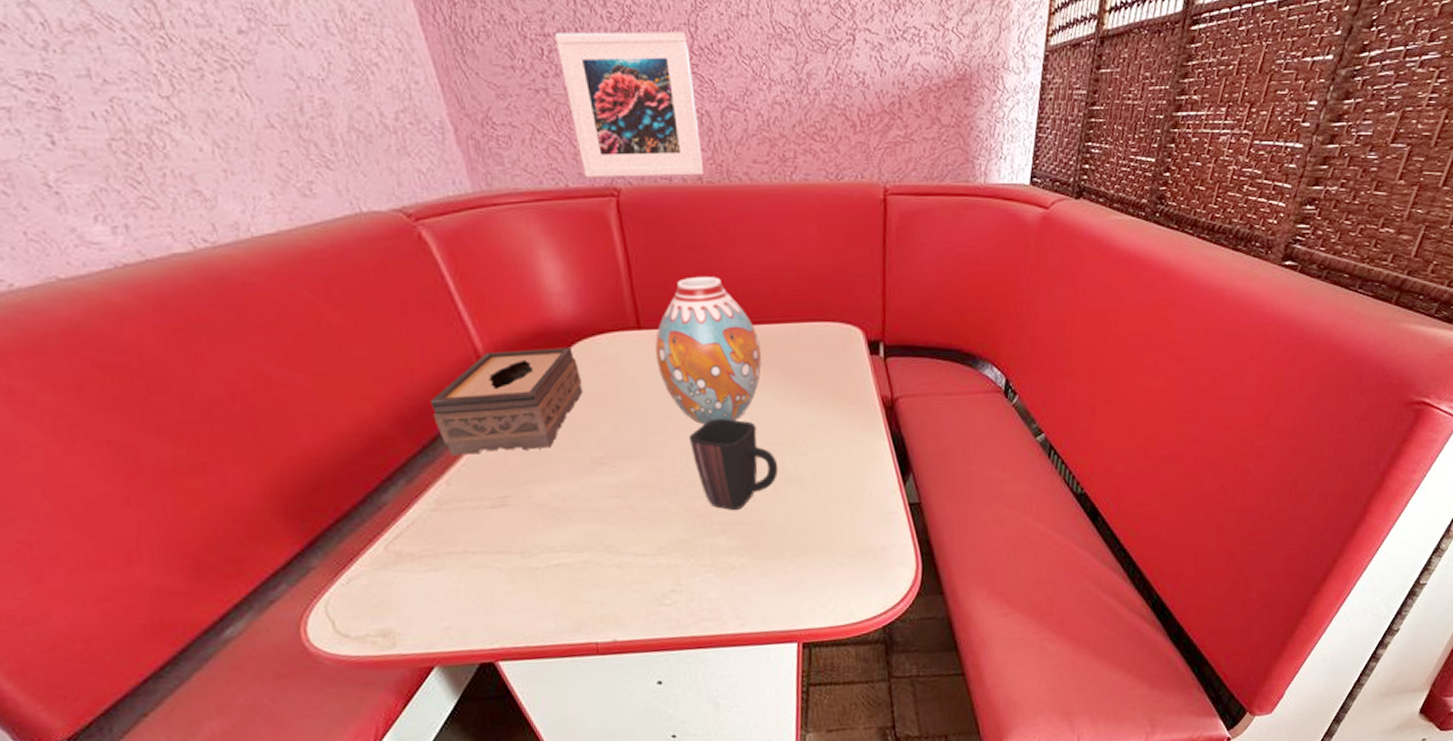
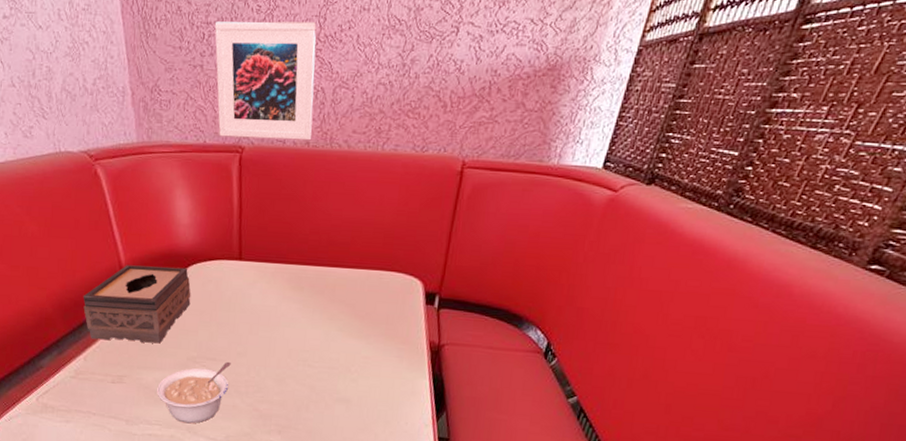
legume: none [556,456,650,542] -> present [157,361,231,424]
vase: present [655,275,762,424] -> none [249,222,334,344]
mug: present [688,417,779,510] -> none [264,339,332,417]

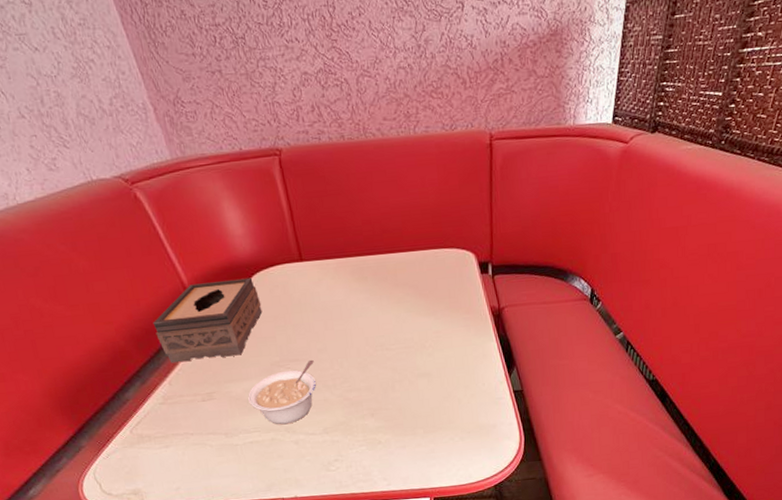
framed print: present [214,21,317,141] -> none [223,12,346,142]

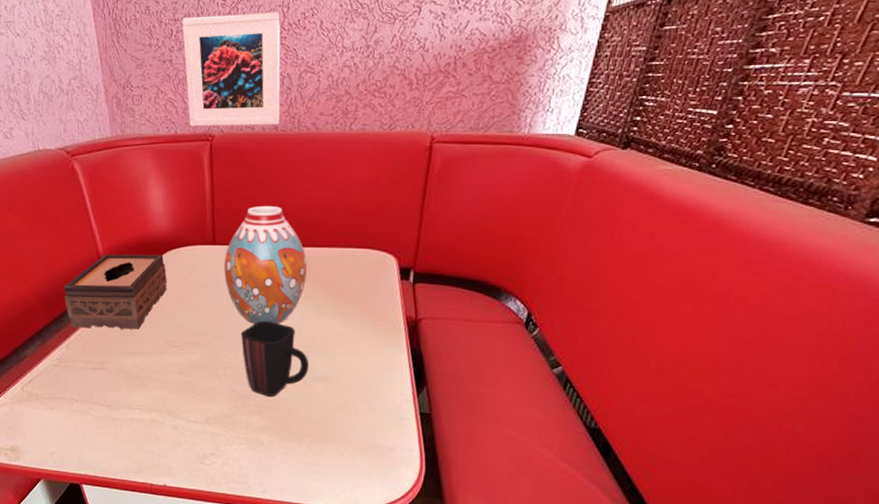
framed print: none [223,12,346,142] -> present [182,12,281,127]
legume: present [248,359,316,425] -> none [137,344,208,407]
vase: none [314,216,396,333] -> present [223,205,307,325]
mug: none [342,328,412,399] -> present [240,320,309,397]

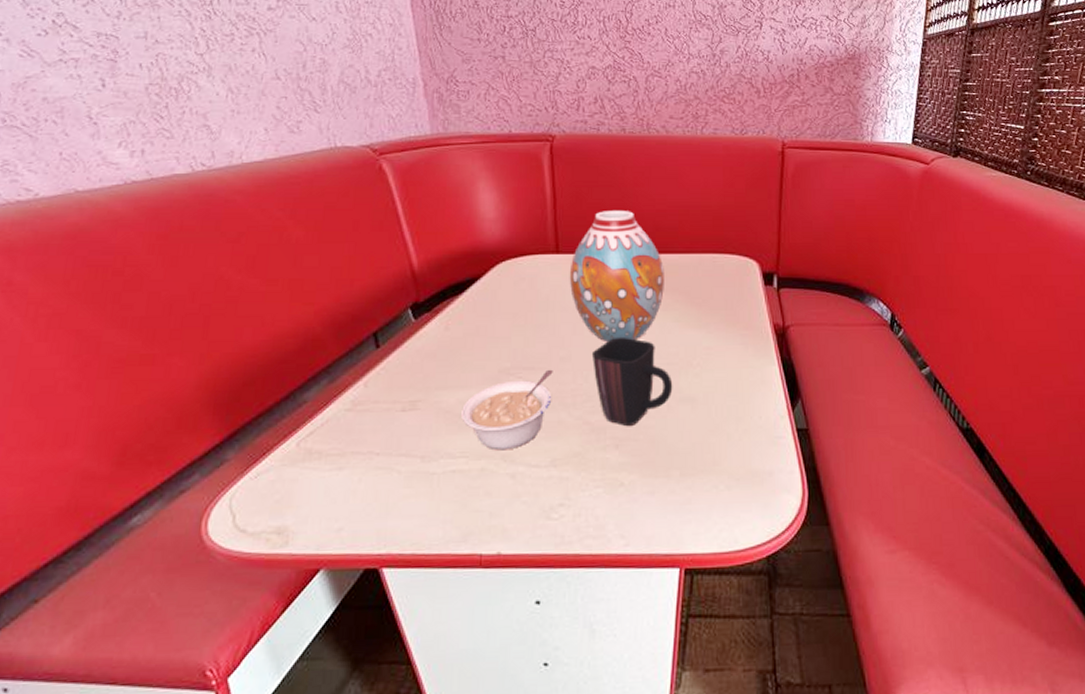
tissue box: present [63,254,168,330] -> none [363,266,501,360]
legume: none [137,344,208,407] -> present [461,369,553,451]
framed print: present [182,12,281,127] -> none [516,15,628,127]

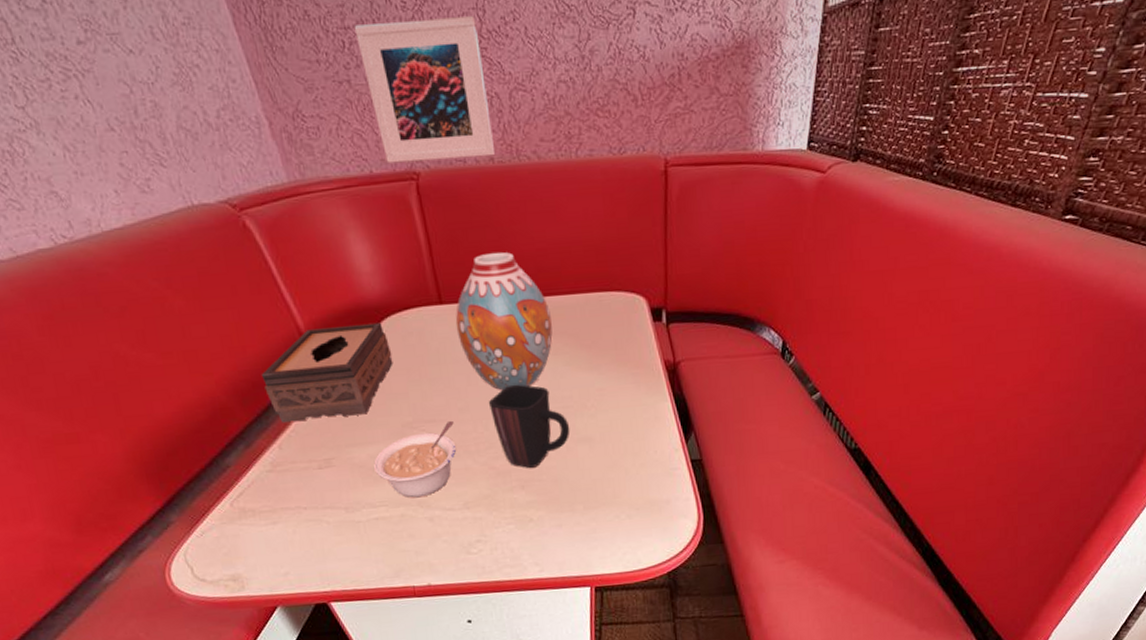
tissue box: none [363,266,501,360] -> present [261,322,393,423]
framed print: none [516,15,628,127] -> present [354,16,496,164]

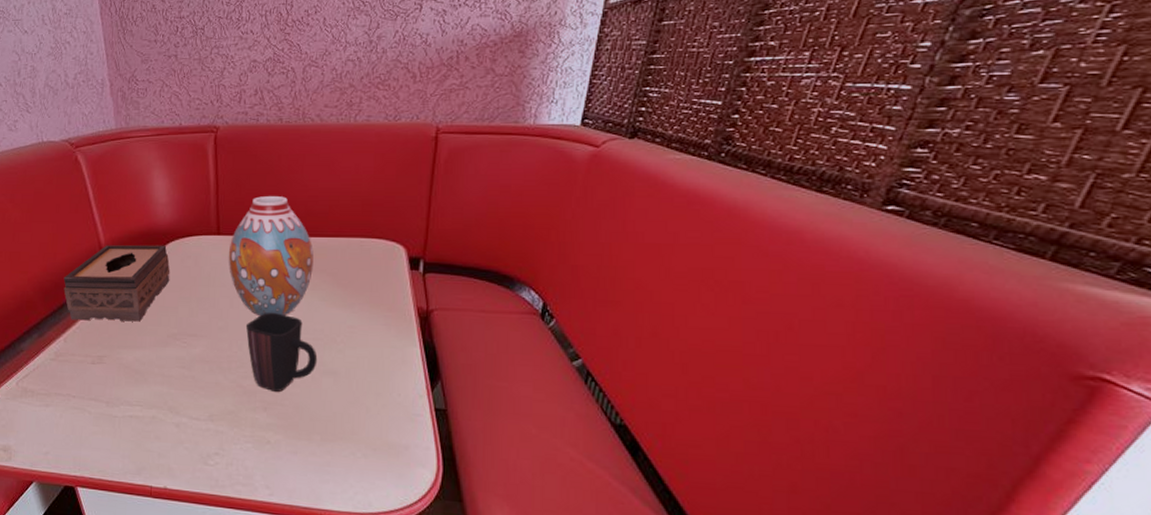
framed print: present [354,16,496,164] -> none [187,10,285,119]
legume: present [374,420,456,498] -> none [137,337,212,403]

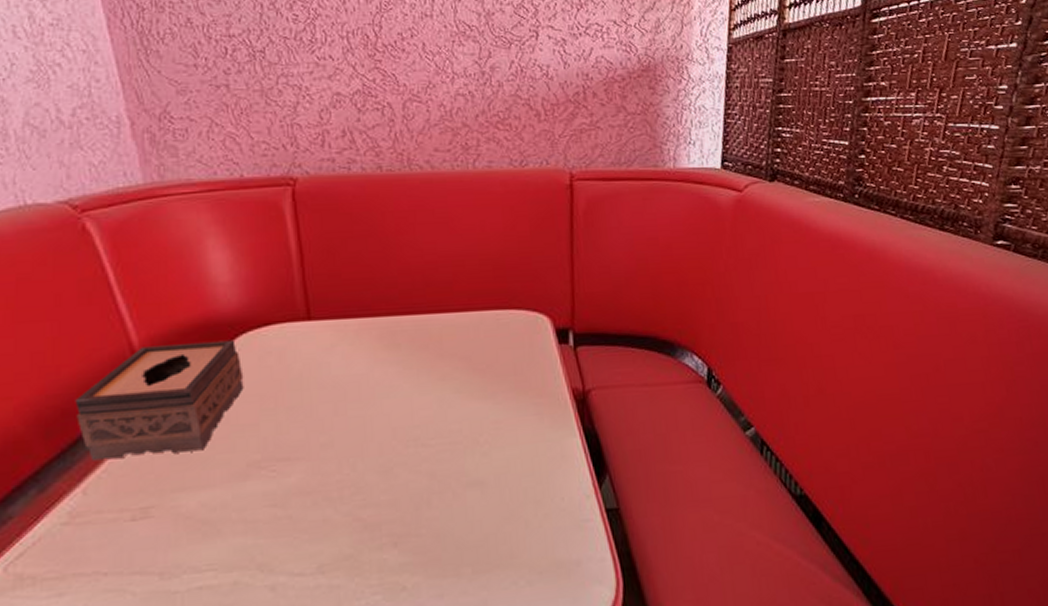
vase: present [228,195,314,316] -> none [325,263,440,421]
mug: present [245,312,318,392] -> none [358,414,458,520]

